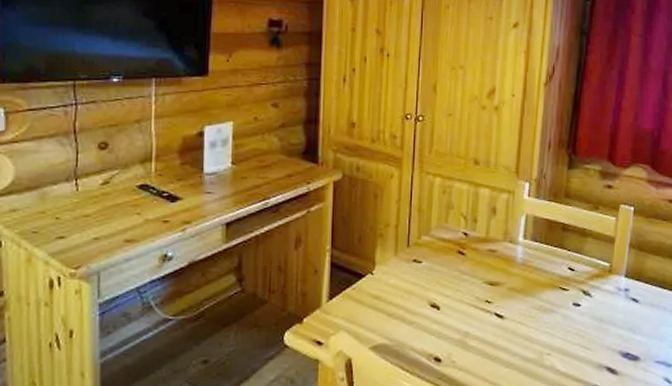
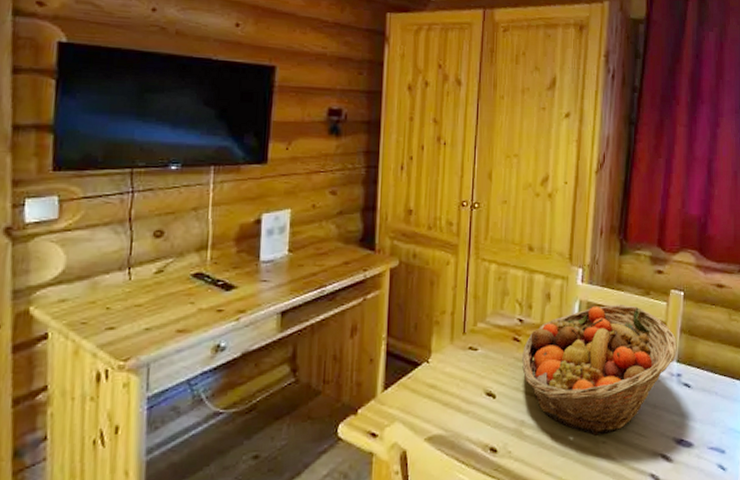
fruit basket: none [466,218,626,348] -> present [521,304,677,436]

